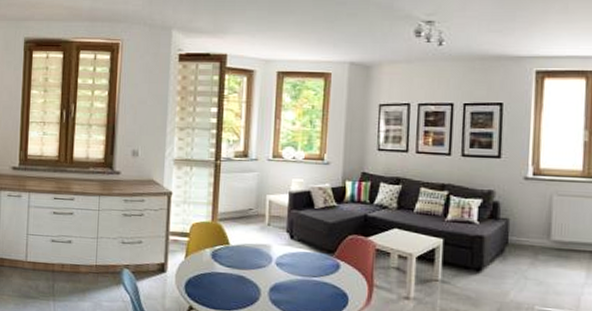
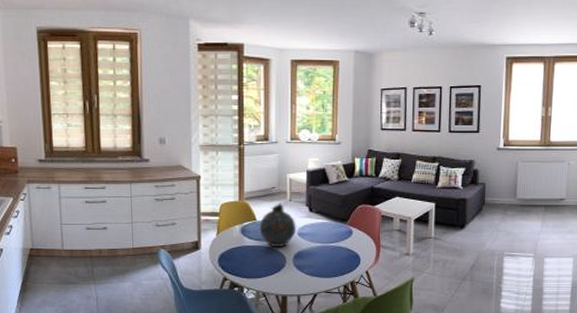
snuff bottle: none [232,227,274,277] -> present [259,203,296,247]

